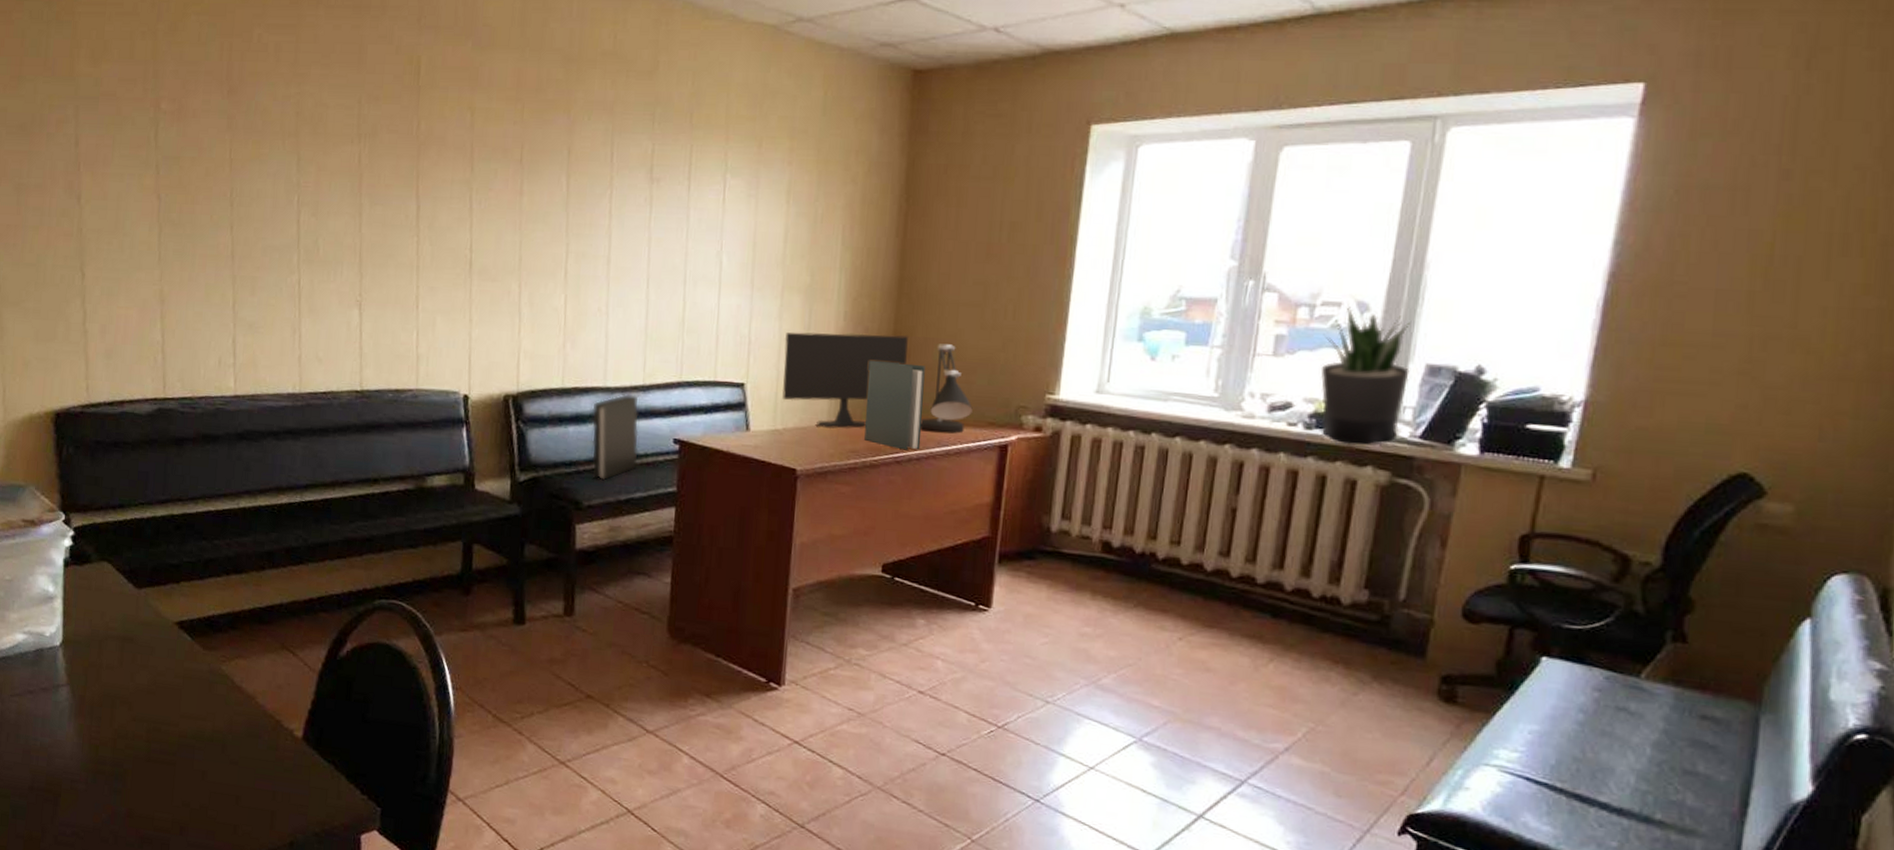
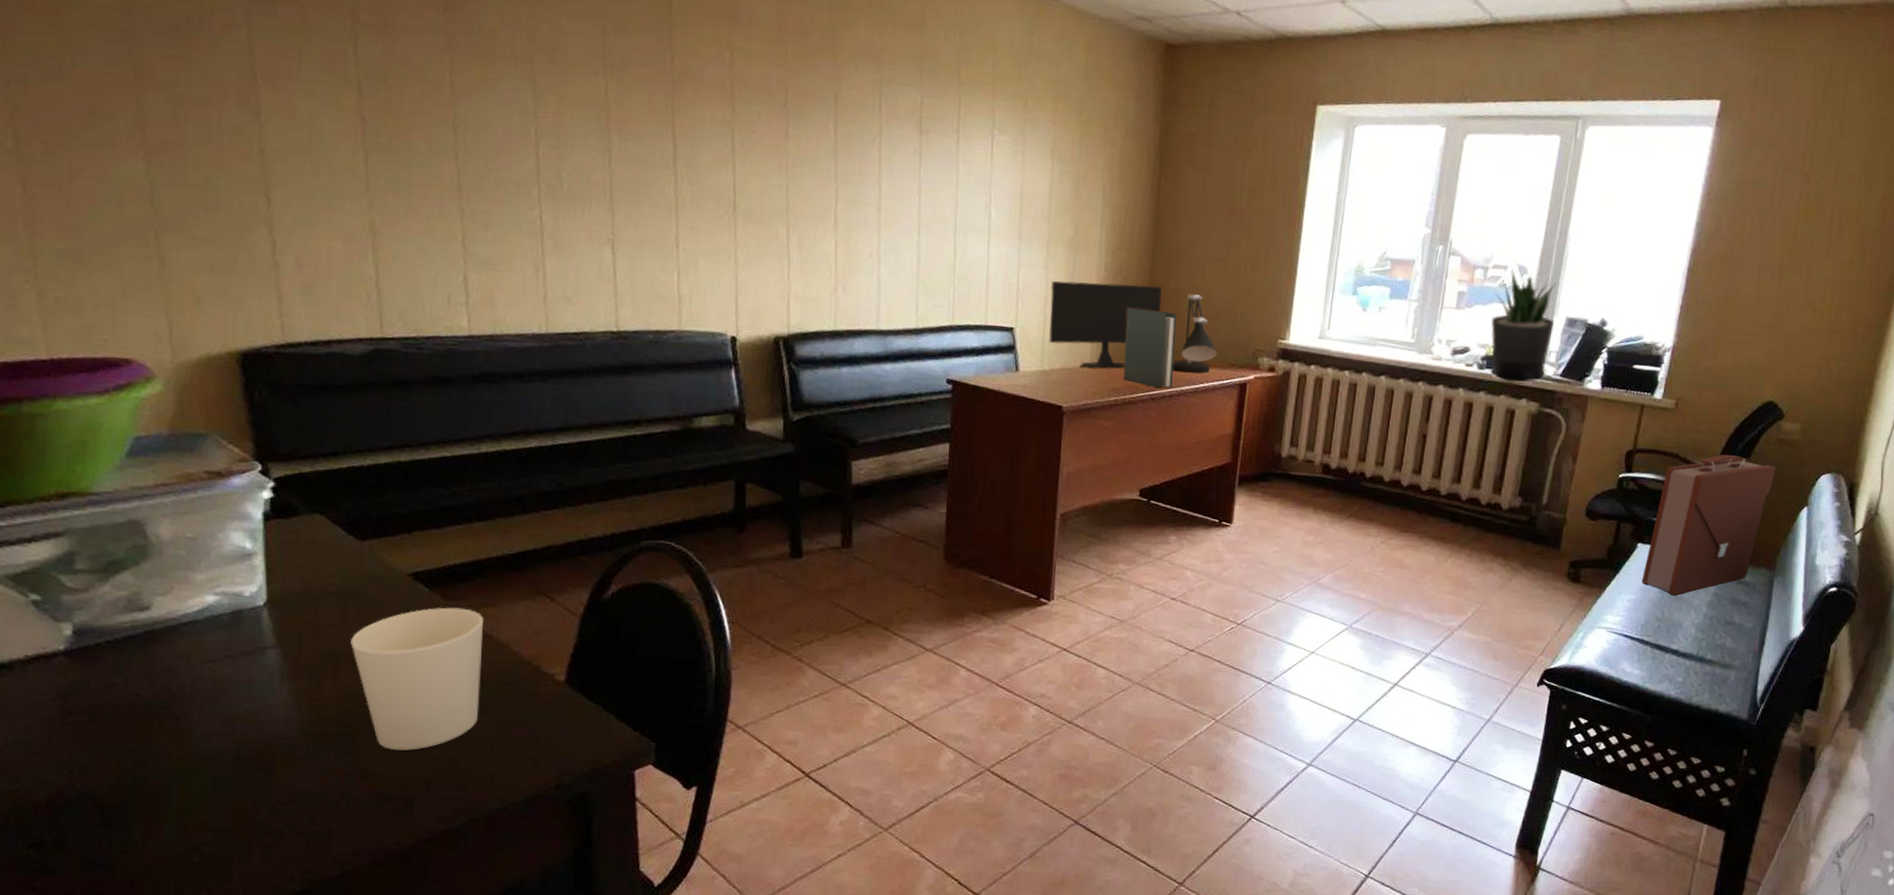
dixie cup: none [125,656,236,795] -> present [351,607,484,751]
binder: present [592,393,639,481] -> none [865,336,913,419]
briefcase: none [1549,543,1756,731] -> present [1641,454,1776,596]

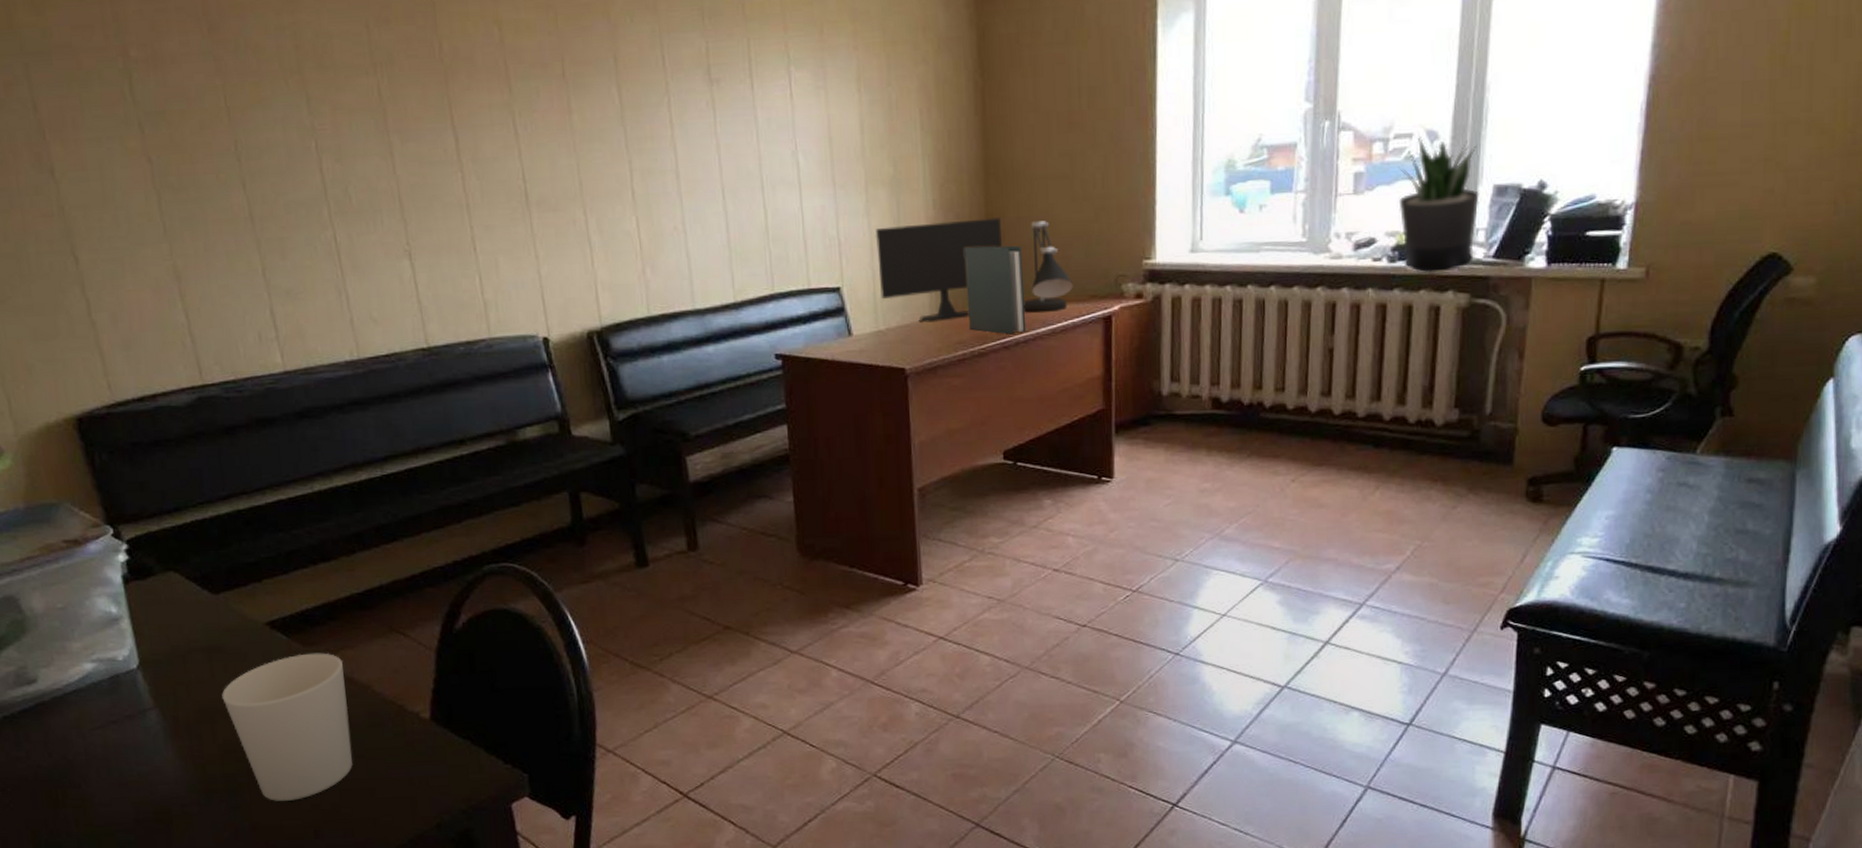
briefcase: present [1641,454,1776,596] -> none [1621,326,1787,506]

